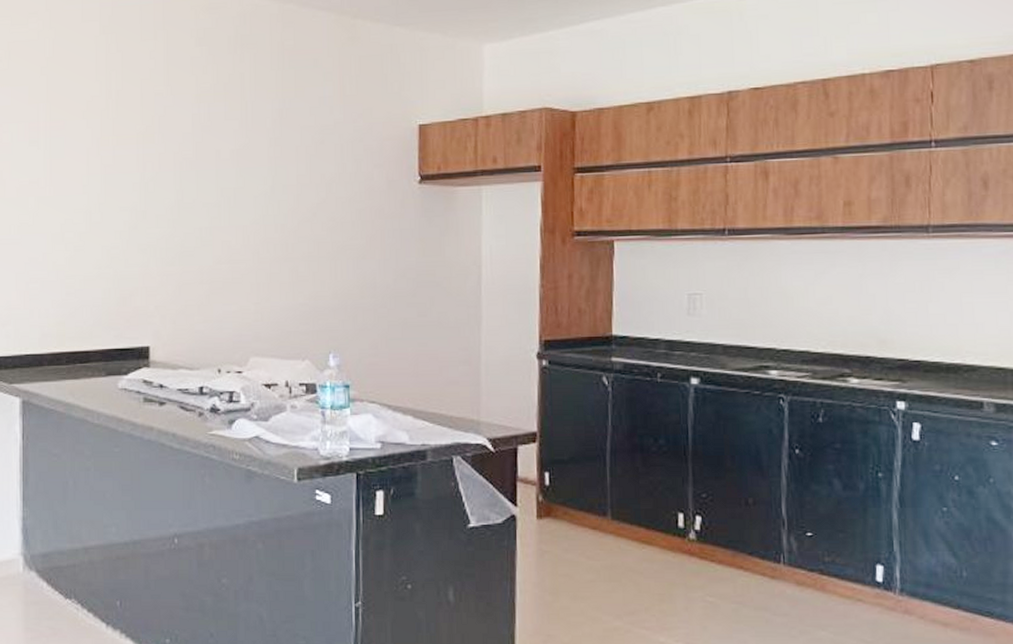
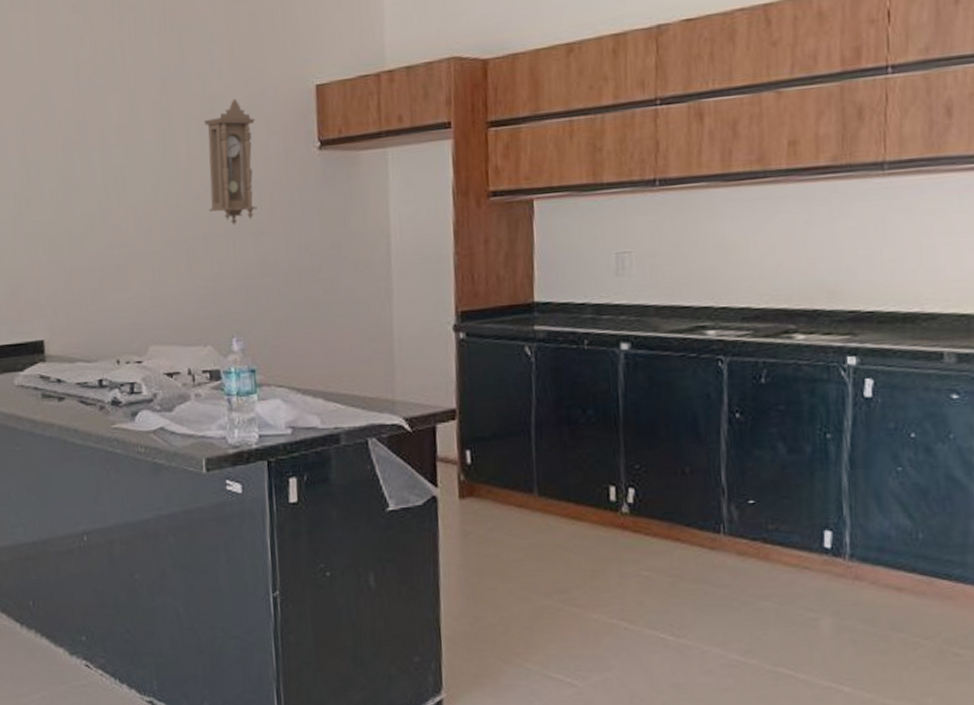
pendulum clock: none [313,132,361,248] -> present [204,98,258,225]

